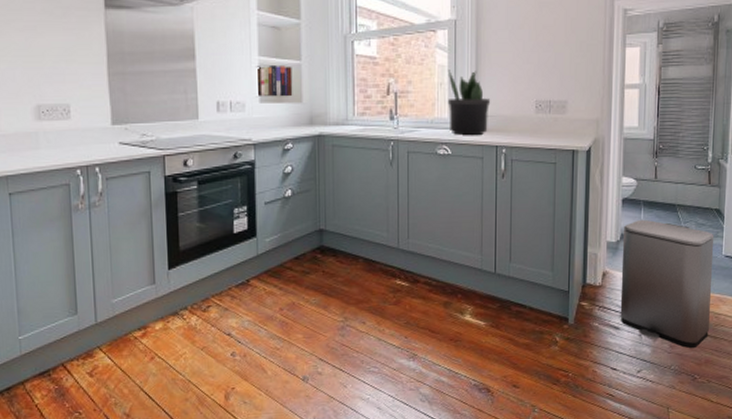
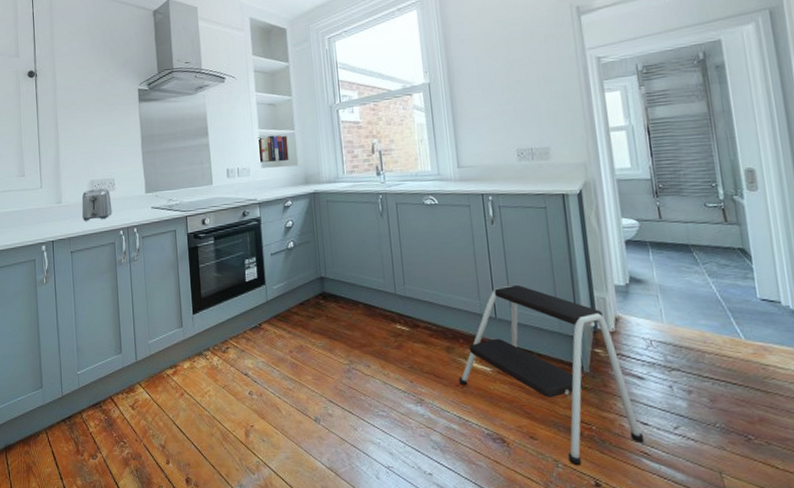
toaster: none [24,116,67,156] -> present [81,188,112,221]
planter: present [447,70,491,135] -> none [426,126,472,186]
step stool: none [453,240,611,410] -> present [459,284,644,466]
pedal bin: present [620,220,715,349] -> none [631,262,758,404]

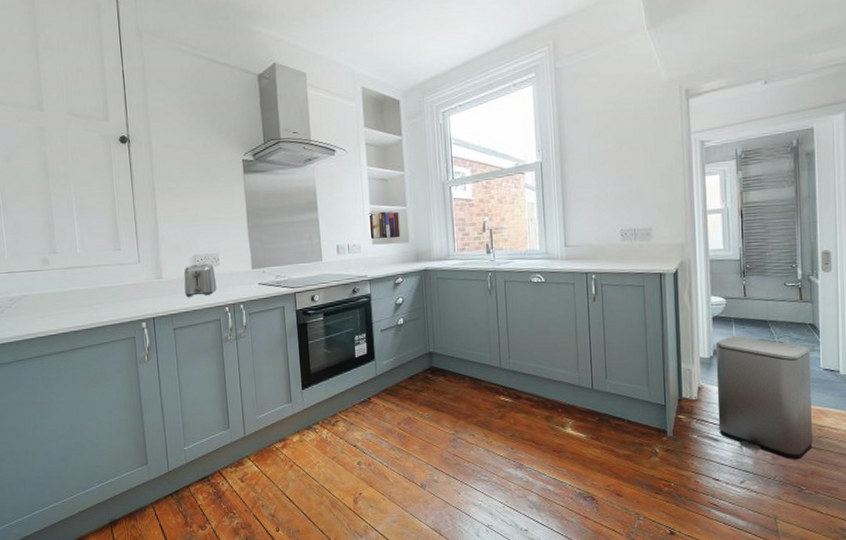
step stool: present [459,284,644,466] -> none [556,358,715,518]
pedal bin: none [631,262,758,404] -> present [715,336,813,460]

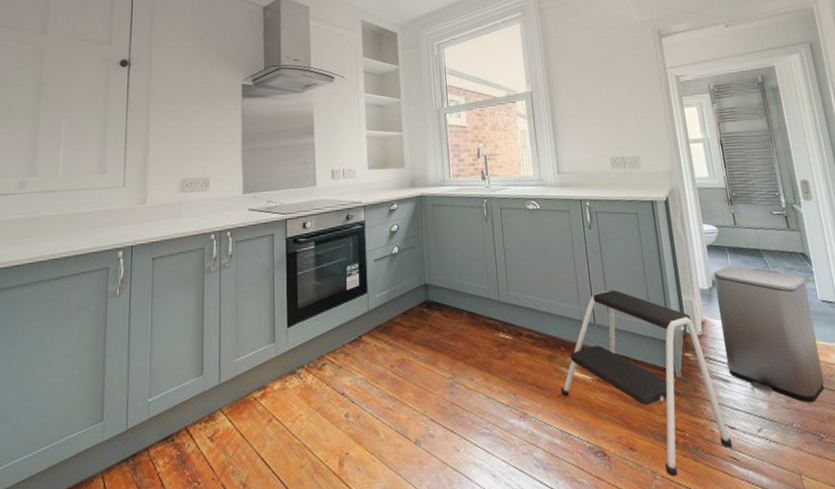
toaster: present [183,263,217,298] -> none [168,188,204,224]
books: present [368,211,401,240] -> none [365,137,396,165]
step stool: none [556,358,715,518] -> present [561,289,733,477]

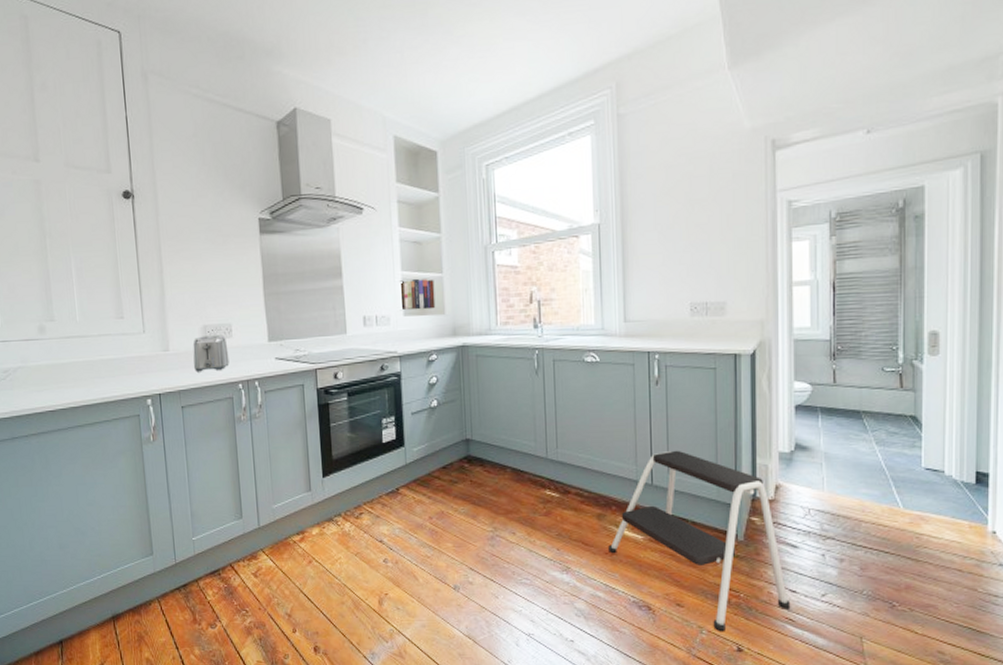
toaster: none [168,188,204,224] -> present [192,335,230,372]
books: none [365,137,396,165] -> present [399,279,436,311]
pedal bin: present [713,266,825,403] -> none [797,428,911,572]

